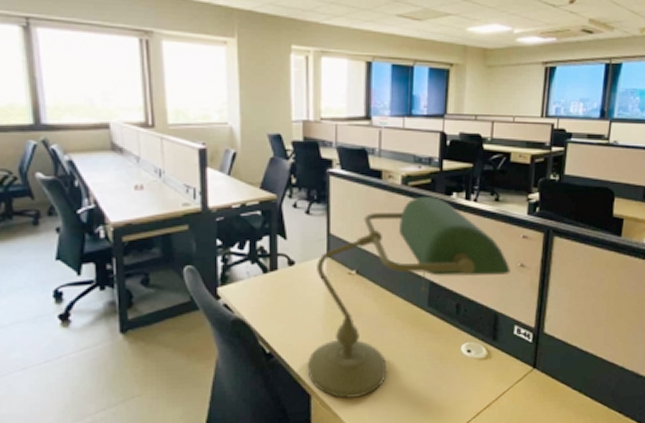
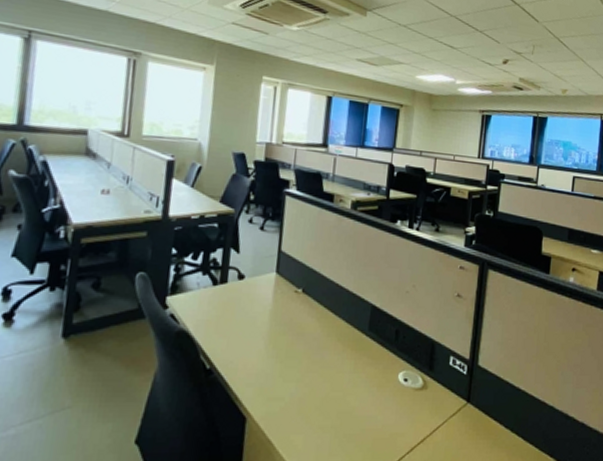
desk lamp: present [307,196,511,398] -> none [245,221,448,424]

